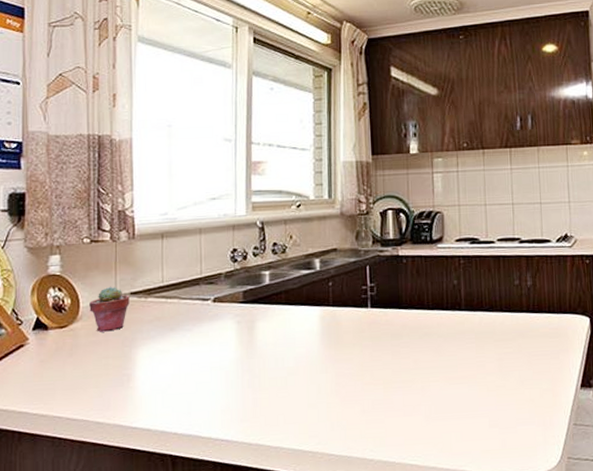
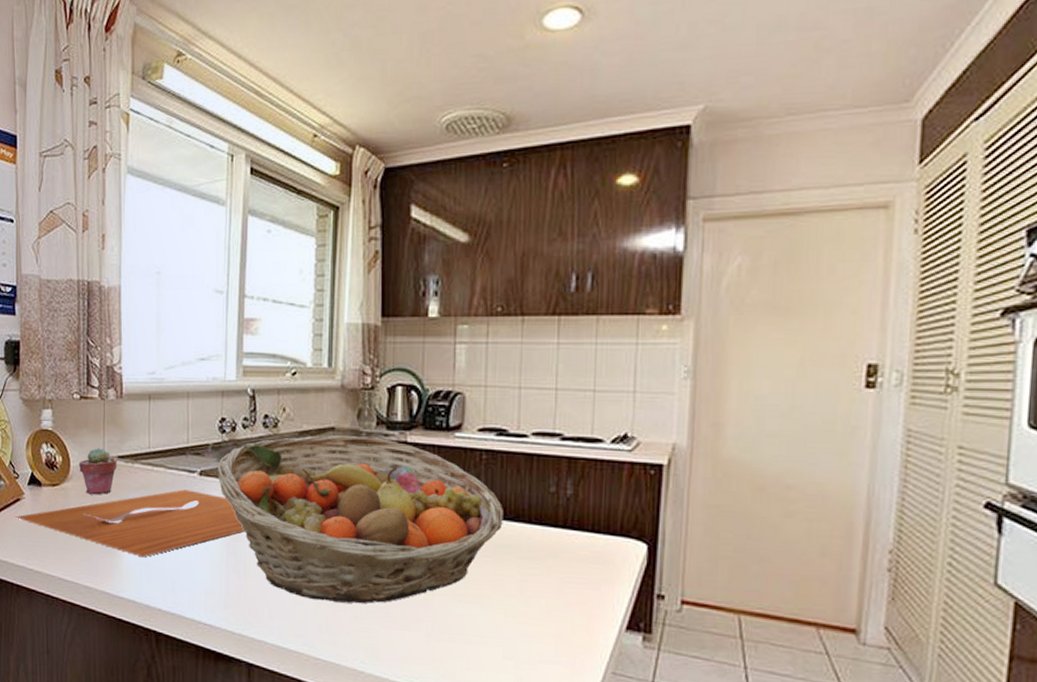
cutting board: none [17,316,259,386] -> present [15,489,245,558]
fruit basket: none [231,253,481,402] -> present [218,435,503,604]

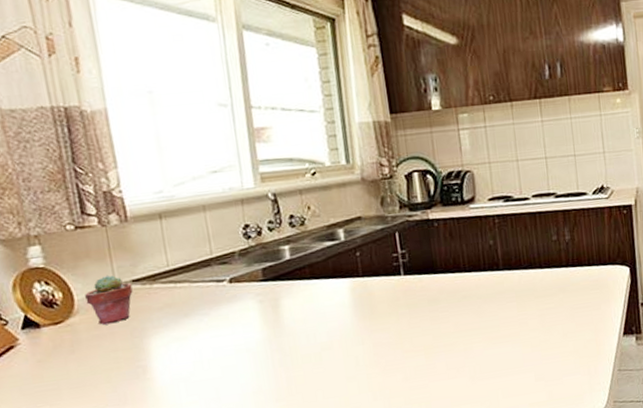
cutting board: present [15,489,245,558] -> none [10,298,287,375]
fruit basket: present [218,435,503,604] -> none [248,219,520,373]

